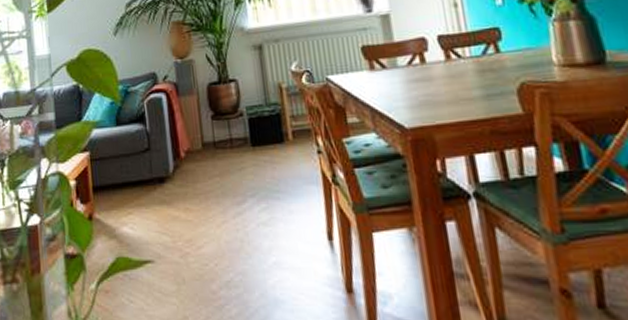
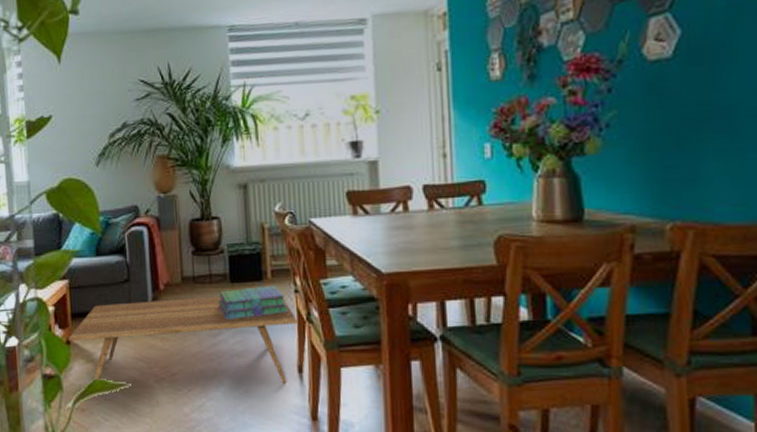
coffee table: none [90,160,323,280] -> present [68,296,297,400]
stack of books: none [240,147,312,187] -> present [217,285,288,320]

